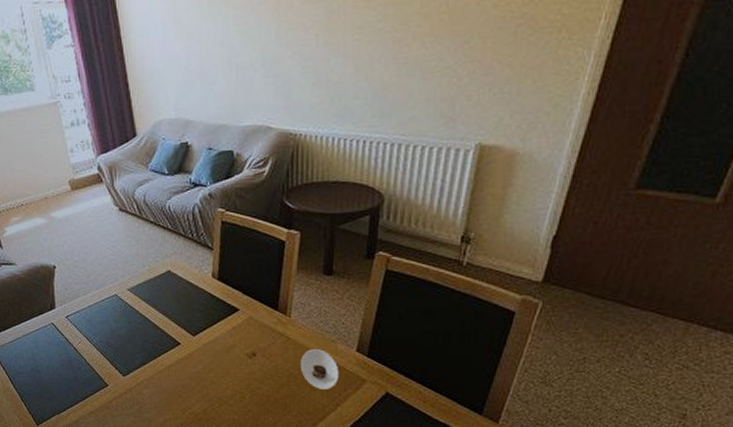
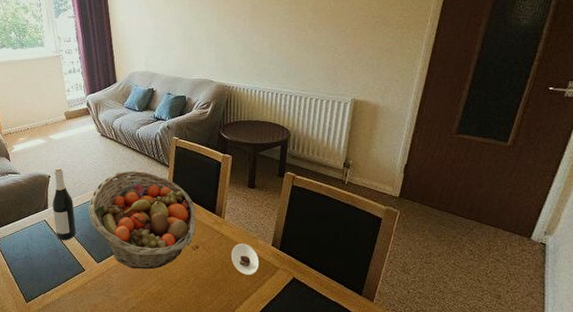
wine bottle: none [60,255,95,348] -> present [52,167,77,240]
fruit basket: none [107,256,253,384] -> present [88,171,197,270]

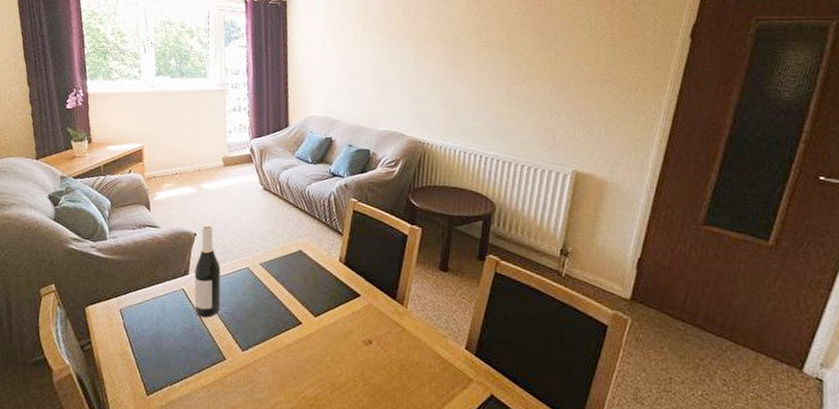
fruit basket: present [88,171,197,270] -> none [238,235,373,366]
saucer: present [232,244,260,275] -> none [413,342,449,386]

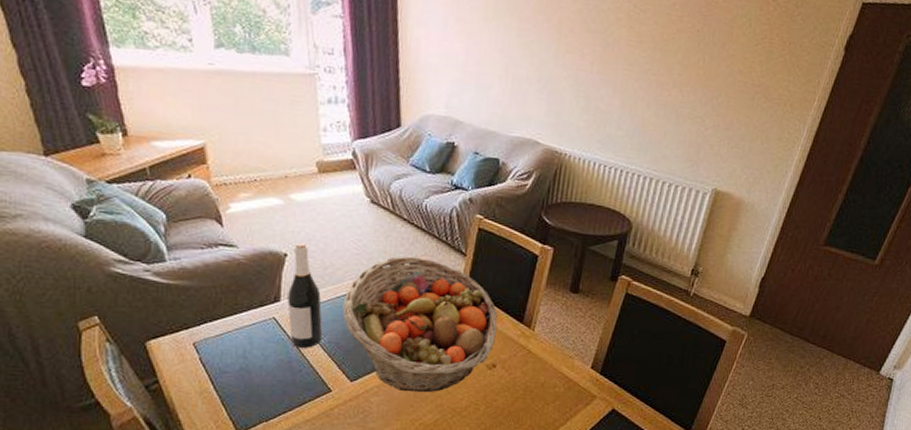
fruit basket: none [238,235,373,366] -> present [342,256,498,393]

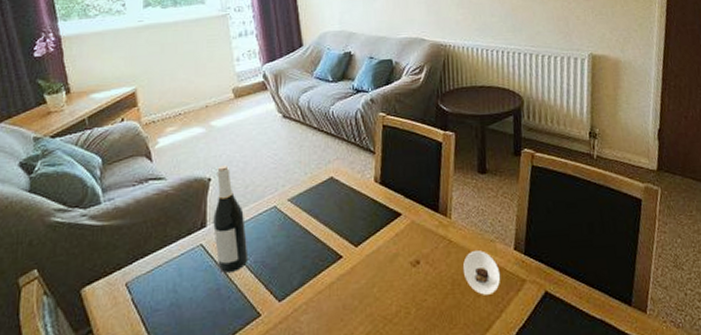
fruit basket: present [342,256,498,393] -> none [265,162,415,305]
saucer: none [538,364,573,404] -> present [463,250,501,295]

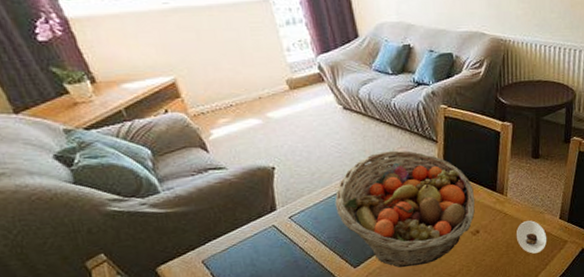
wine bottle: present [213,165,249,273] -> none [280,155,322,248]
fruit basket: none [265,162,415,305] -> present [334,150,475,268]

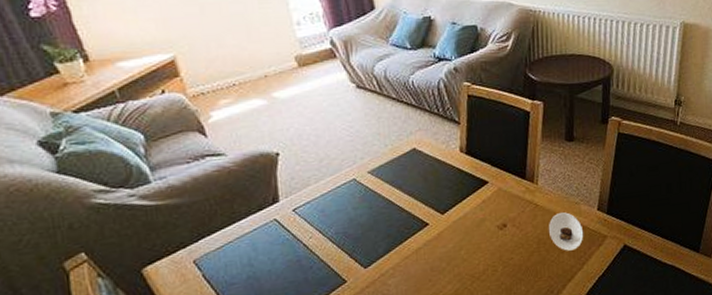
fruit basket: present [334,150,475,268] -> none [344,133,502,268]

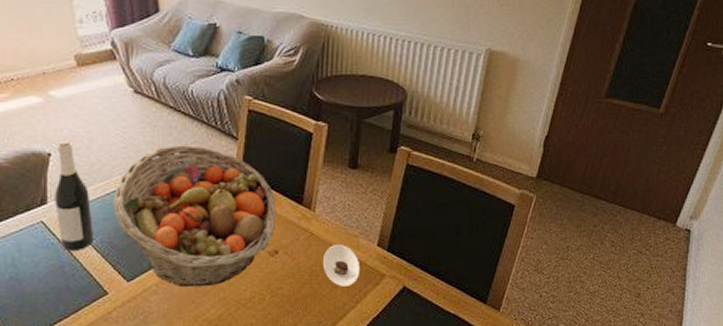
wine bottle: none [285,139,329,245] -> present [55,140,95,251]
fruit basket: none [344,133,502,268] -> present [113,145,277,288]

